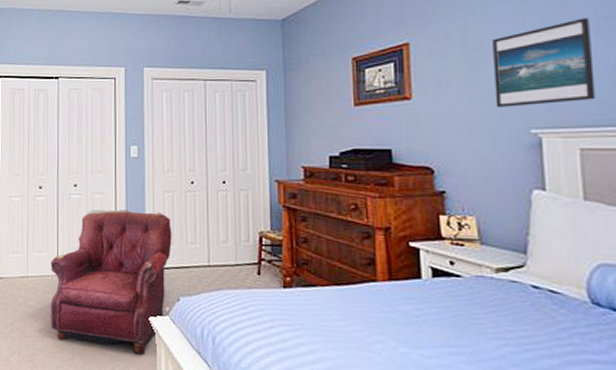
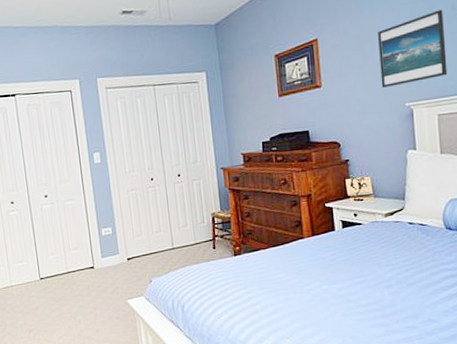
armchair: present [50,209,172,355] -> none [32,209,140,335]

